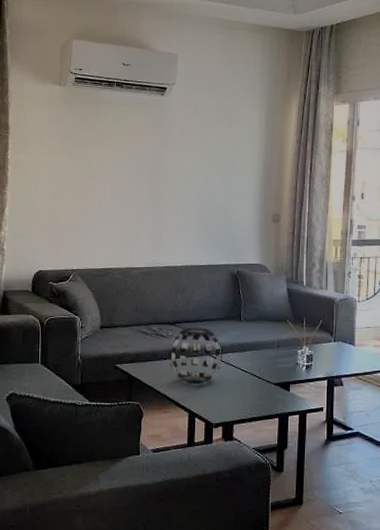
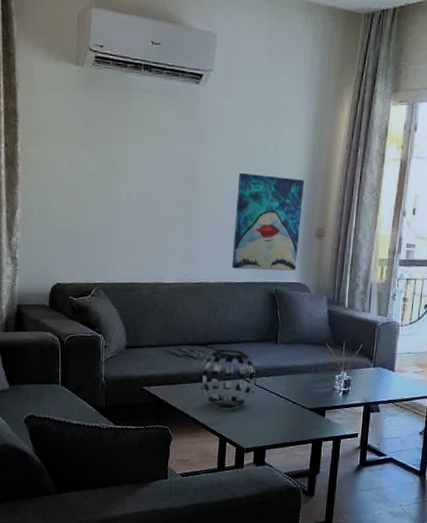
wall art: none [196,168,259,254] -> present [232,172,304,271]

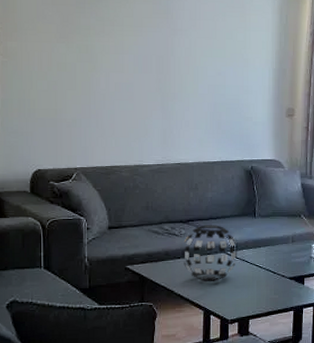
wall art: present [232,172,304,271] -> none [209,60,273,149]

